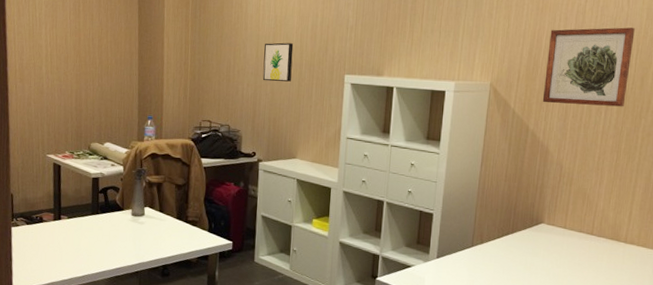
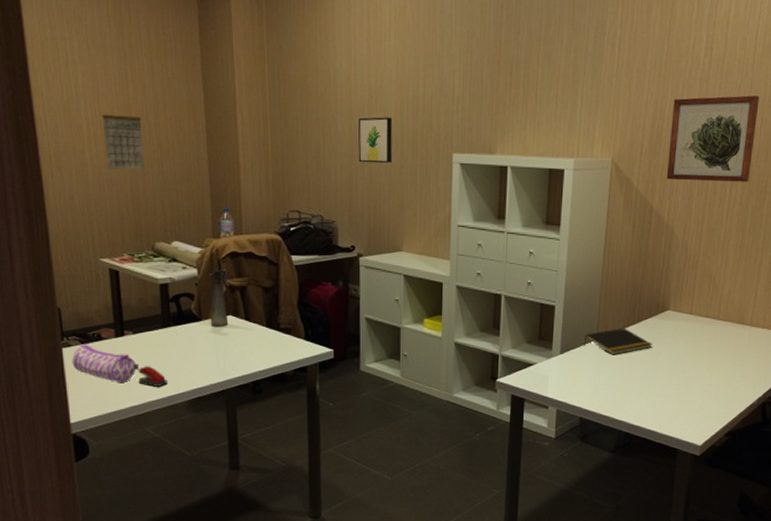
pencil case: none [18,225,71,259] -> present [72,344,139,382]
calendar: none [58,37,89,83] -> present [102,114,144,170]
stapler: none [69,246,93,265] -> present [138,366,169,387]
notepad: none [459,237,526,263] -> present [583,328,652,355]

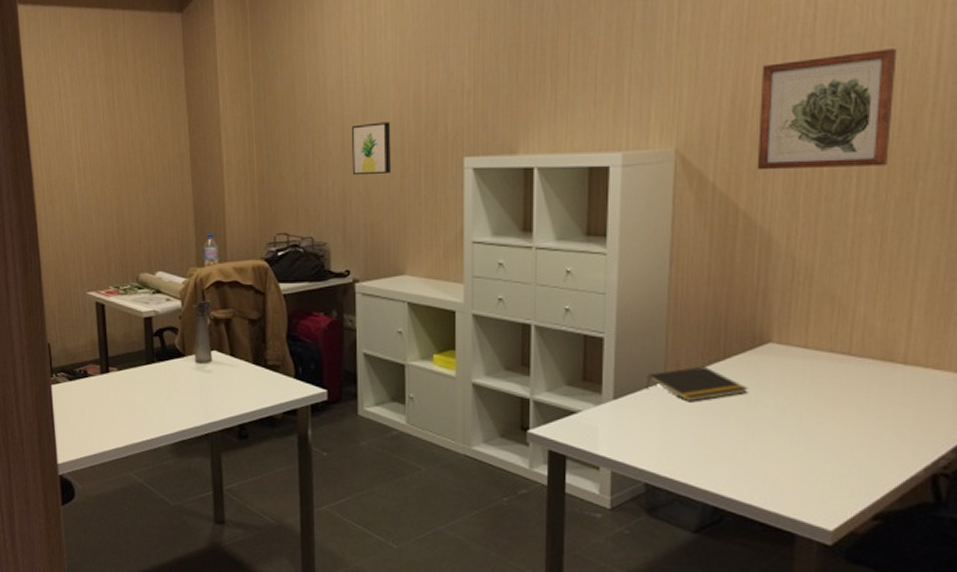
pencil case: present [72,344,139,382] -> none [60,381,124,422]
calendar: present [102,114,144,170] -> none [91,144,130,200]
stapler: present [138,366,169,387] -> none [122,405,152,428]

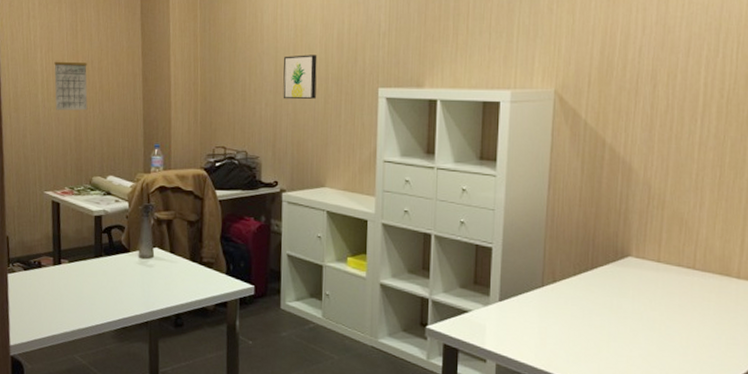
calendar: none [91,144,130,200] -> present [54,61,88,111]
notepad: present [645,366,748,402] -> none [526,274,611,306]
wall art: present [757,49,897,171] -> none [620,16,733,112]

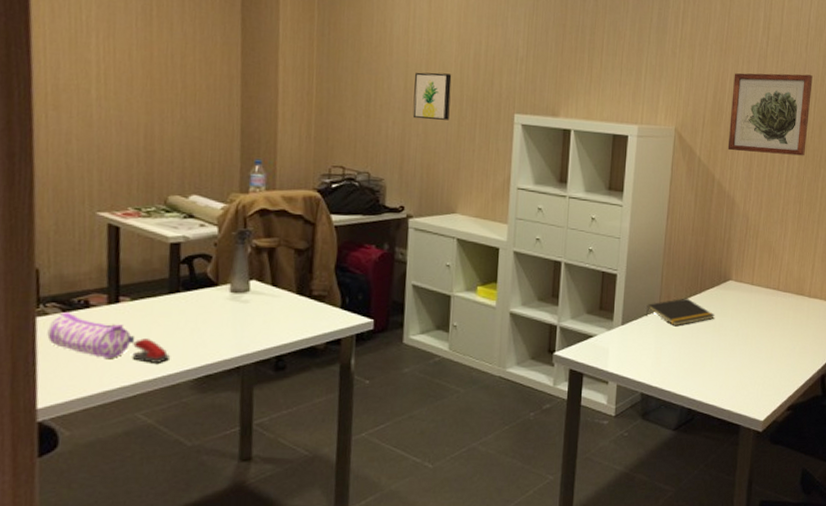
pencil case: none [15,271,73,309] -> present [47,312,135,358]
calendar: present [54,61,88,111] -> none [116,50,166,115]
stapler: none [70,294,98,315] -> present [132,339,171,363]
notepad: none [526,274,611,306] -> present [645,298,715,327]
wall art: none [620,16,733,112] -> present [727,73,813,156]

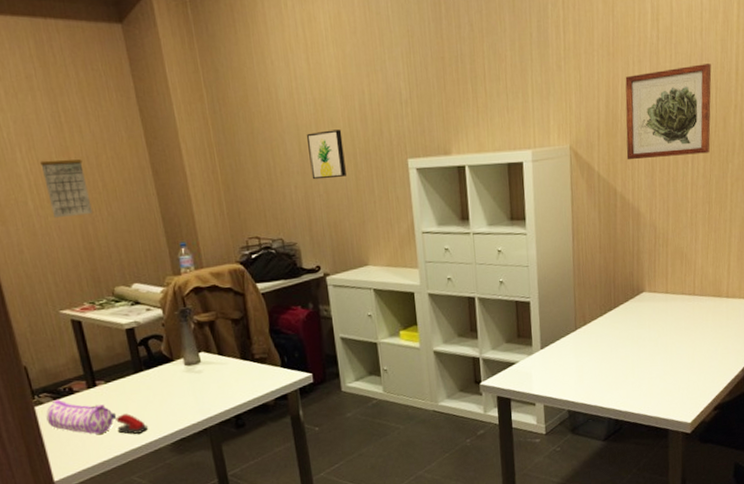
calendar: none [116,50,166,115] -> present [40,159,93,217]
notepad: present [645,298,715,327] -> none [562,315,632,344]

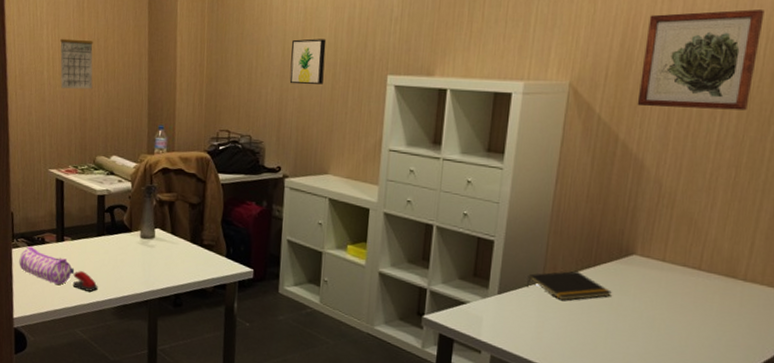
notepad: none [562,315,632,344] -> present [526,270,612,301]

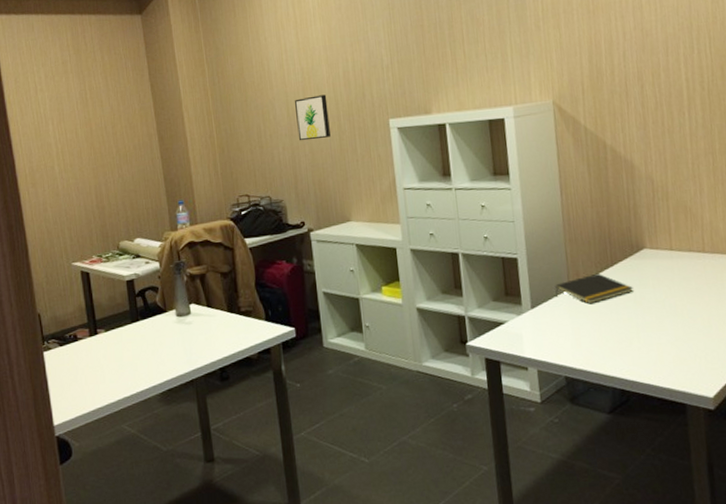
pencil case: present [19,246,75,285] -> none [52,346,113,381]
calendar: present [60,38,93,90] -> none [67,129,106,180]
stapler: present [72,271,99,292] -> none [112,362,141,382]
wall art: present [637,9,765,111] -> none [608,14,709,113]

